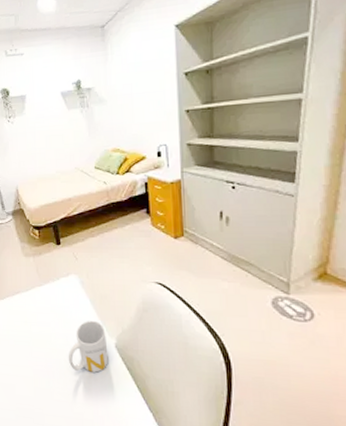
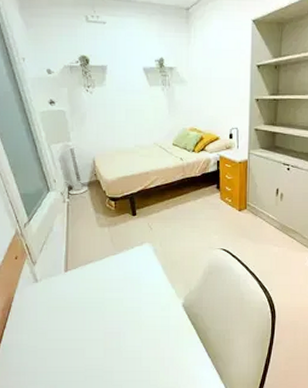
mug: present [68,320,109,373] -> none [138,284,176,330]

